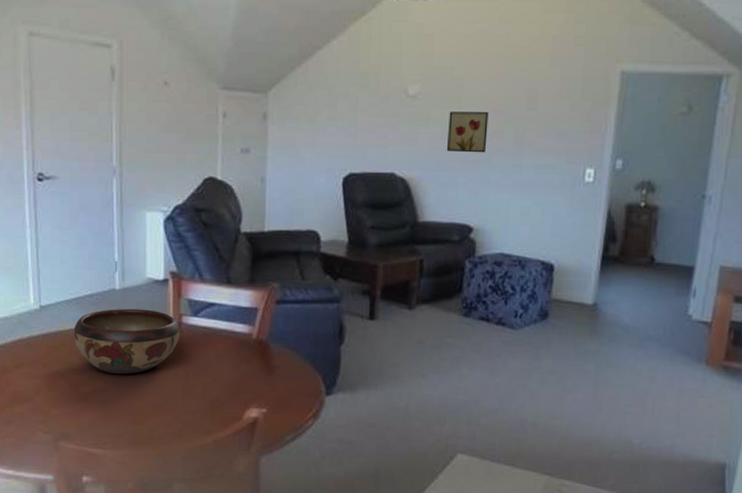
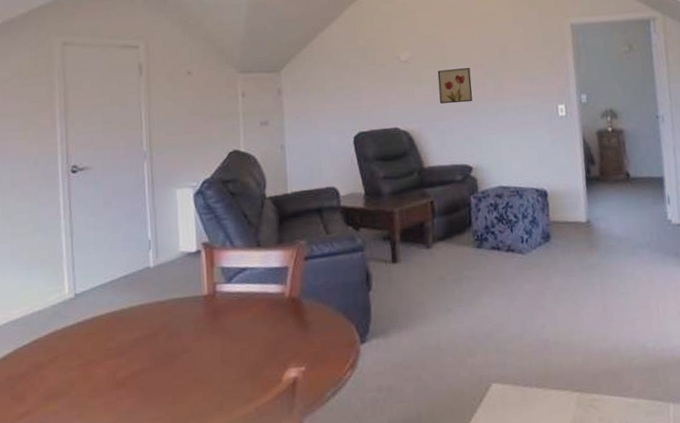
decorative bowl: present [73,308,180,374] -> none [109,282,215,354]

